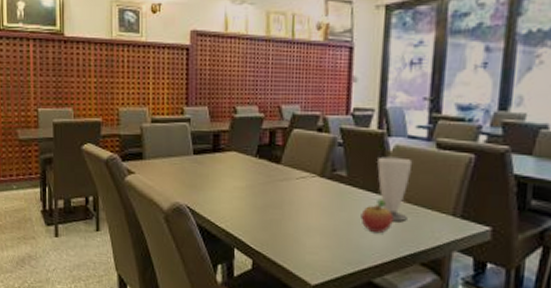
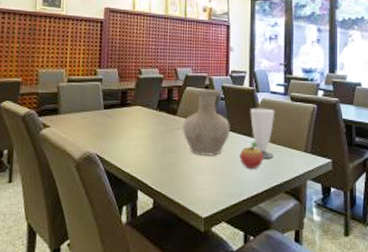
vase: none [288,131,349,214] -> present [183,88,230,156]

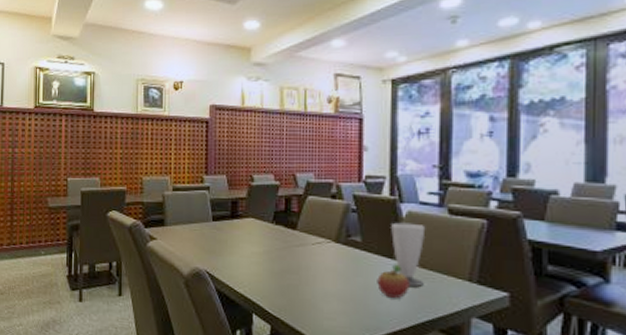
vase: present [183,88,230,156] -> none [304,198,364,280]

